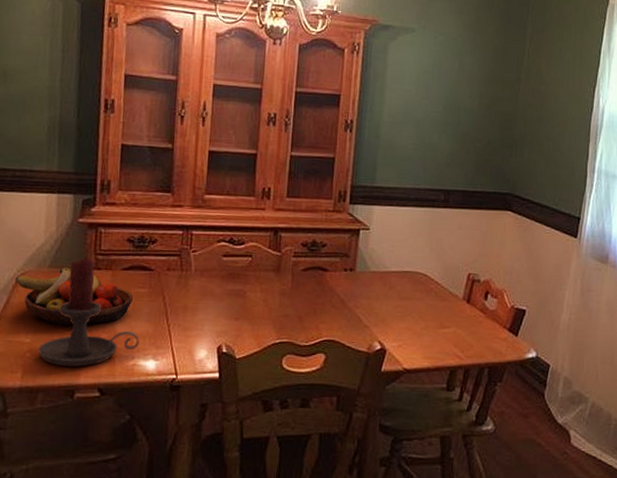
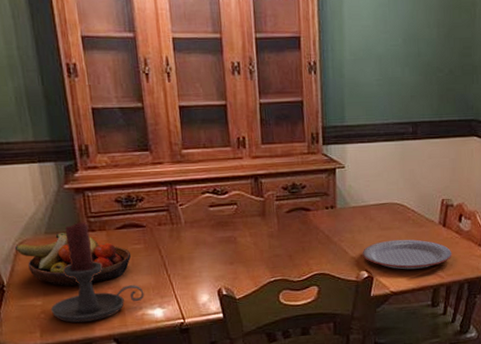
plate: none [377,311,474,347] -> present [362,239,452,270]

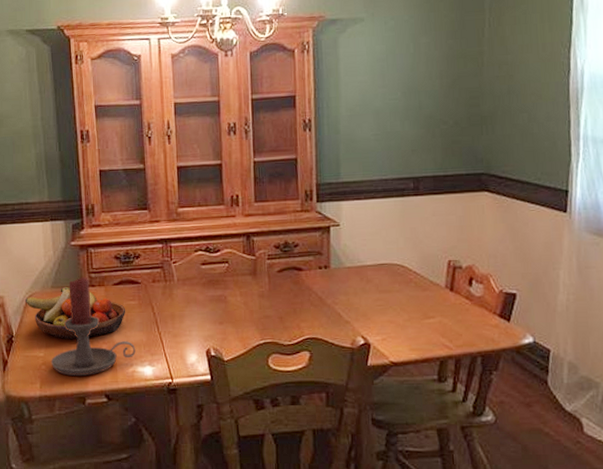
plate: present [362,239,452,270] -> none [358,303,462,338]

